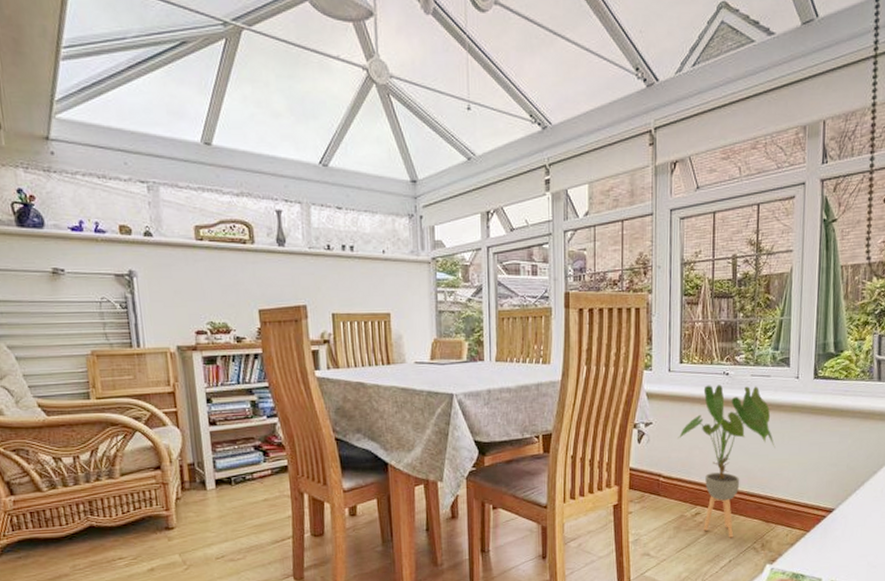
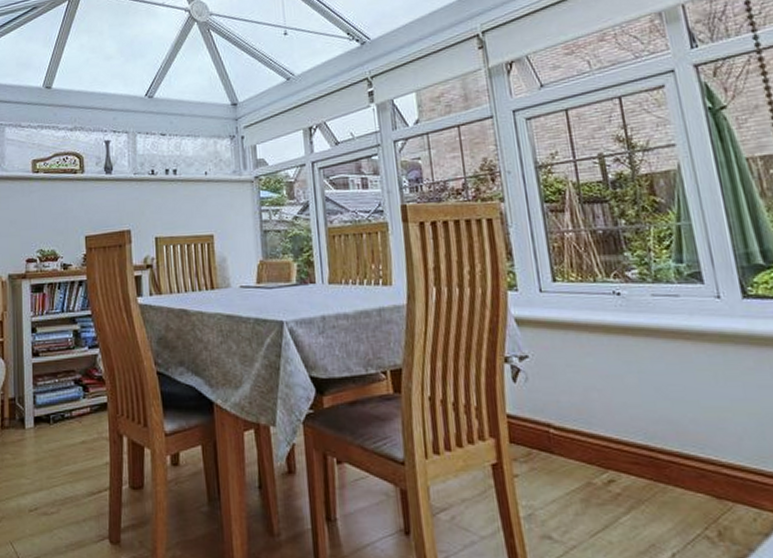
house plant: present [677,385,775,538] -> none [565,307,707,519]

